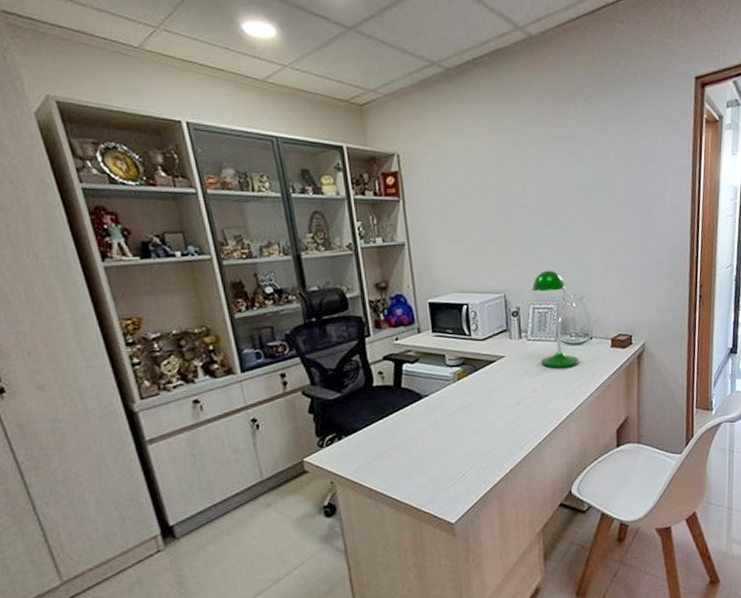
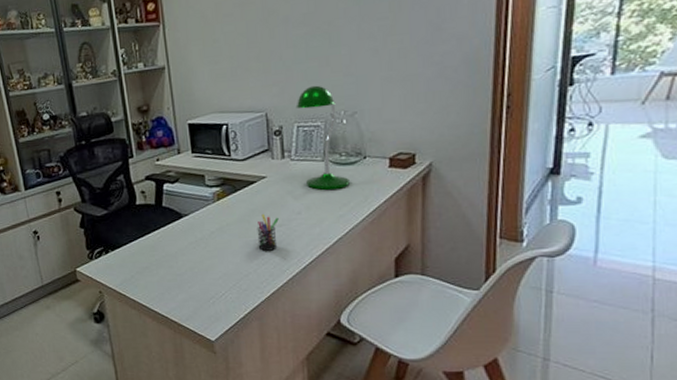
pen holder: none [496,392,516,429] -> present [257,213,279,251]

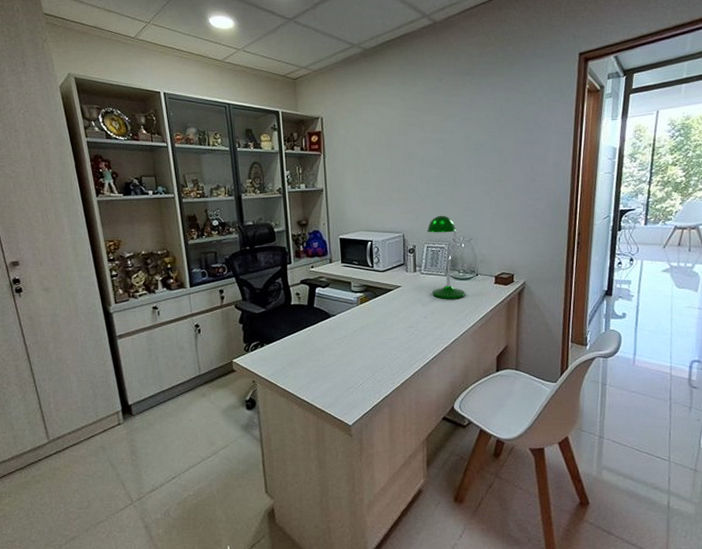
pen holder: present [257,213,279,251] -> none [391,316,409,348]

